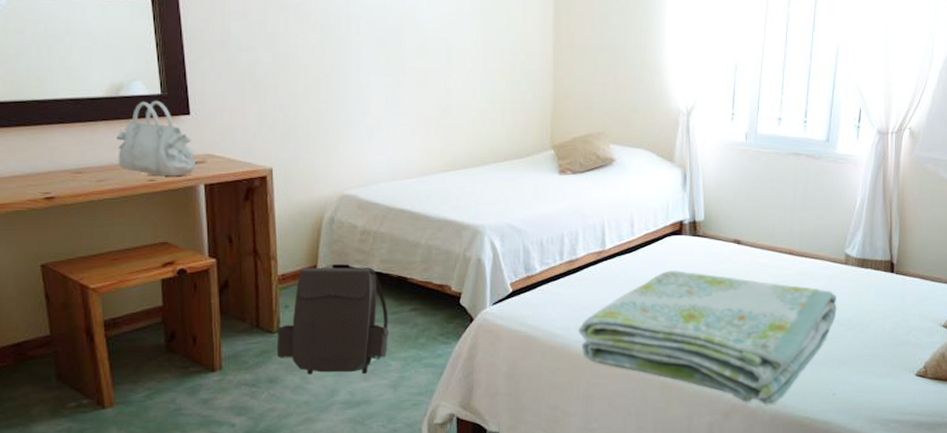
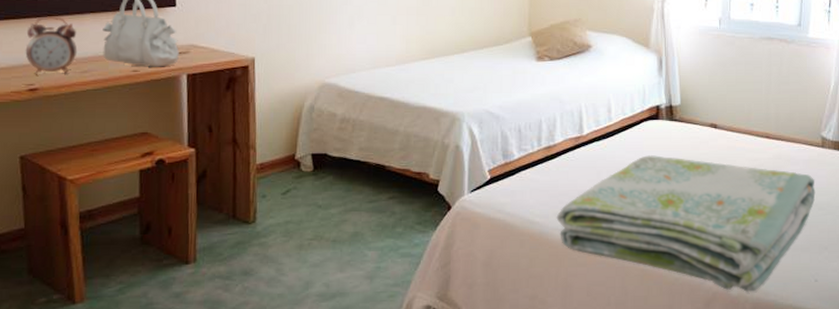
alarm clock: none [39,123,92,184] -> present [25,16,78,75]
backpack: present [276,267,390,375] -> none [252,156,367,267]

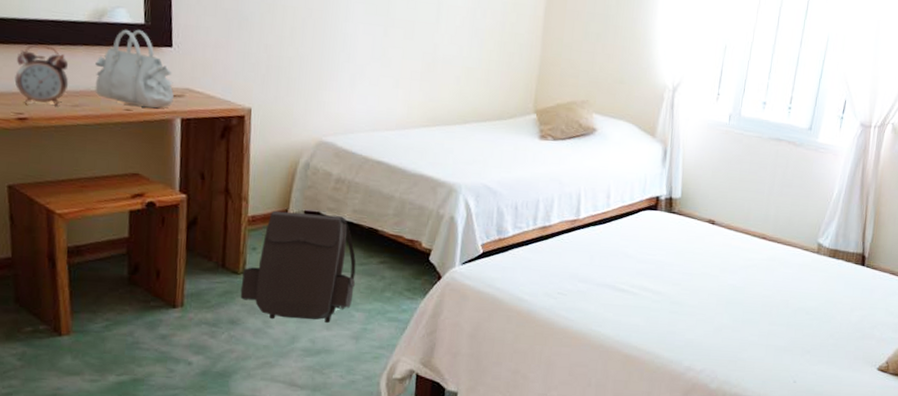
backpack: none [252,156,367,267] -> present [240,210,356,324]
towel: present [556,155,816,292] -> none [545,245,807,387]

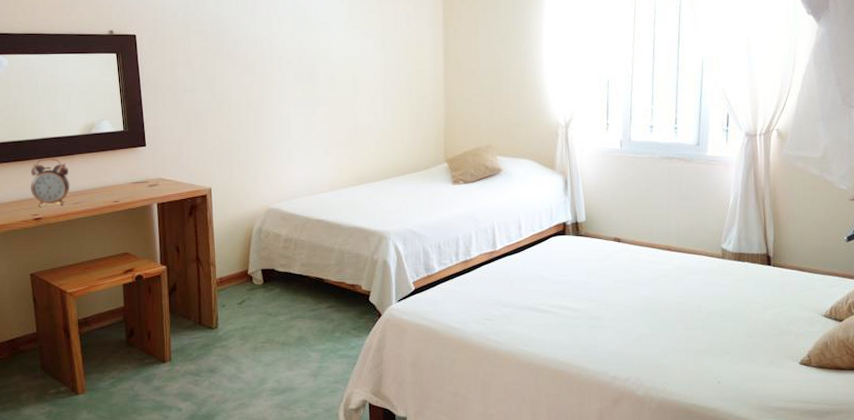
shoulder bag: present [95,29,174,109] -> none [89,135,150,198]
backpack: present [240,210,356,324] -> none [215,271,310,366]

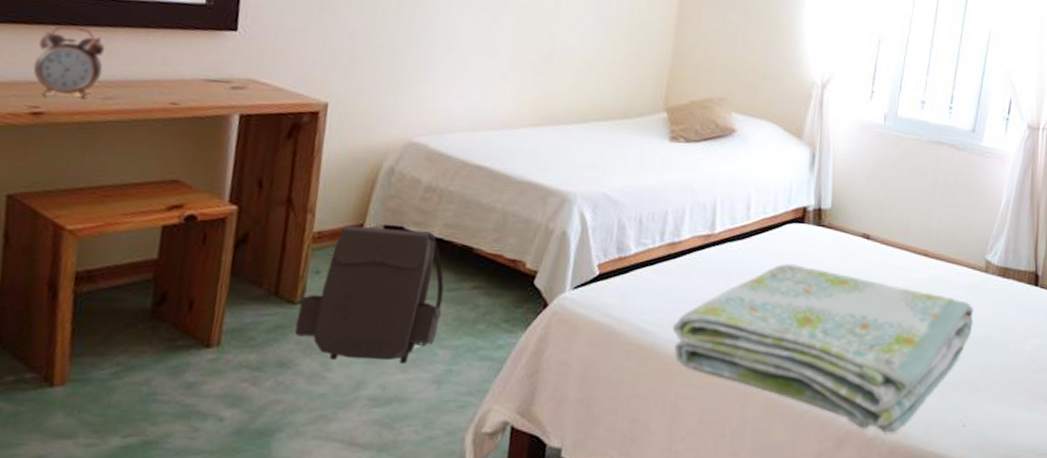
backpack: none [215,271,310,366] -> present [294,225,444,365]
towel: none [474,268,717,392] -> present [672,263,974,433]

